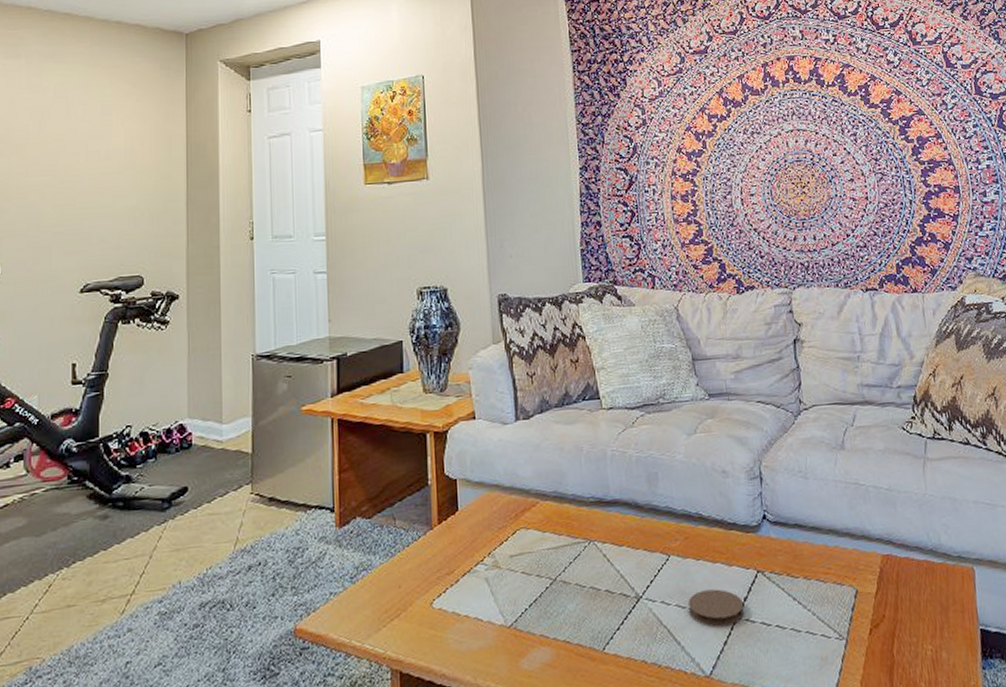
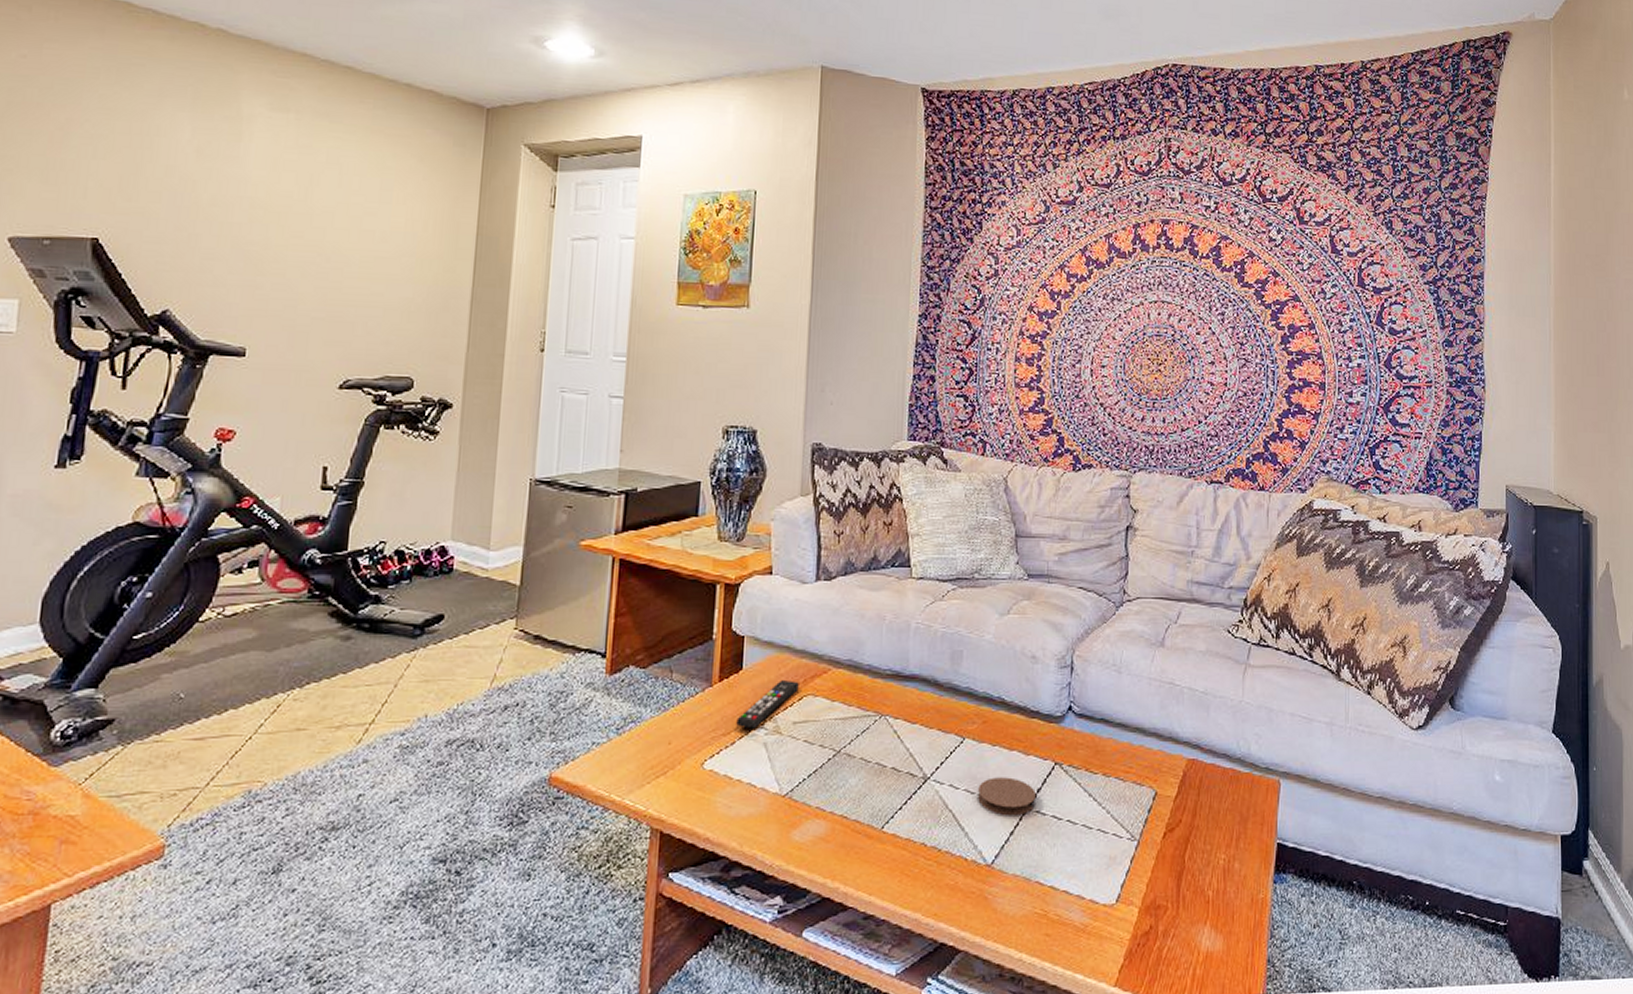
remote control: none [458,516,511,566] -> present [736,681,799,729]

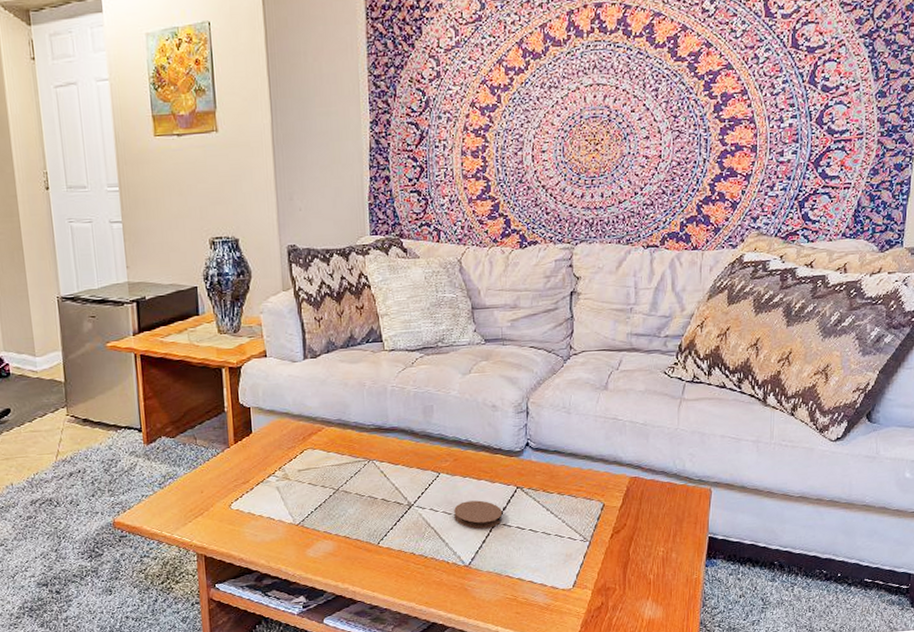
remote control: present [736,681,799,729] -> none [252,439,300,477]

